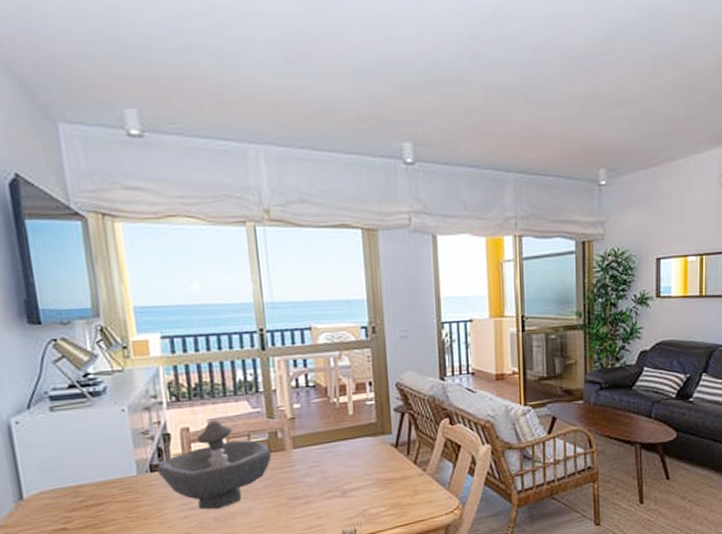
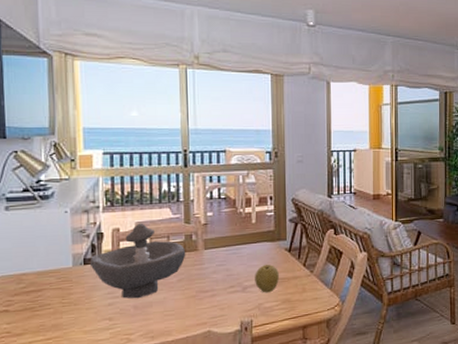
fruit: none [356,462,385,497] -> present [255,264,279,293]

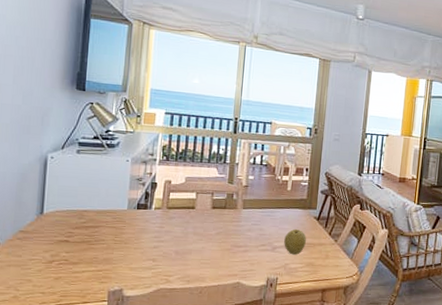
decorative bowl: present [89,223,186,299] -> none [142,178,227,245]

